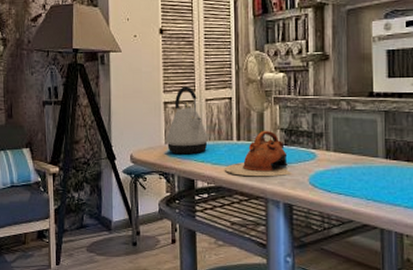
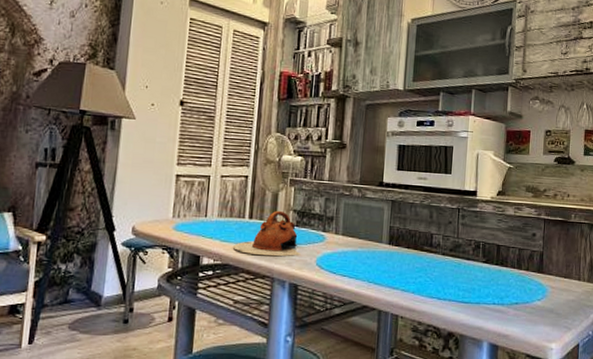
kettle: present [166,86,209,155] -> none [174,160,220,230]

